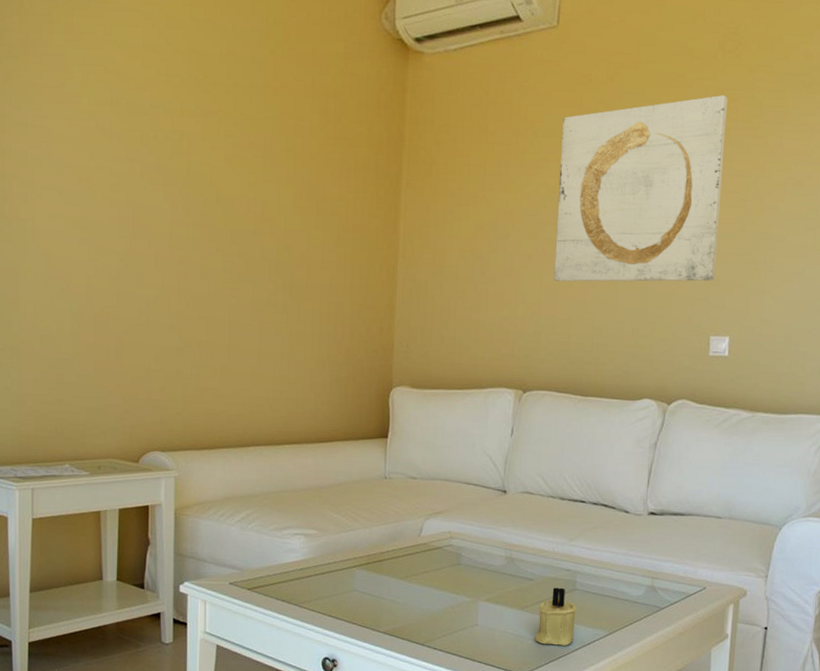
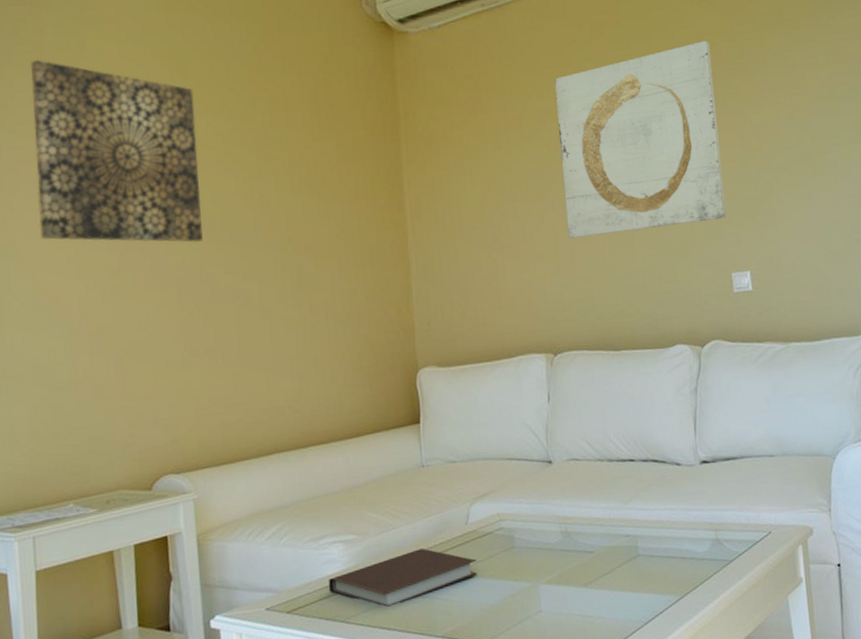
wall art: none [56,40,209,238] -> present [30,59,203,243]
notebook: none [288,552,424,599] -> present [329,548,478,607]
candle: present [534,587,577,646] -> none [603,556,645,622]

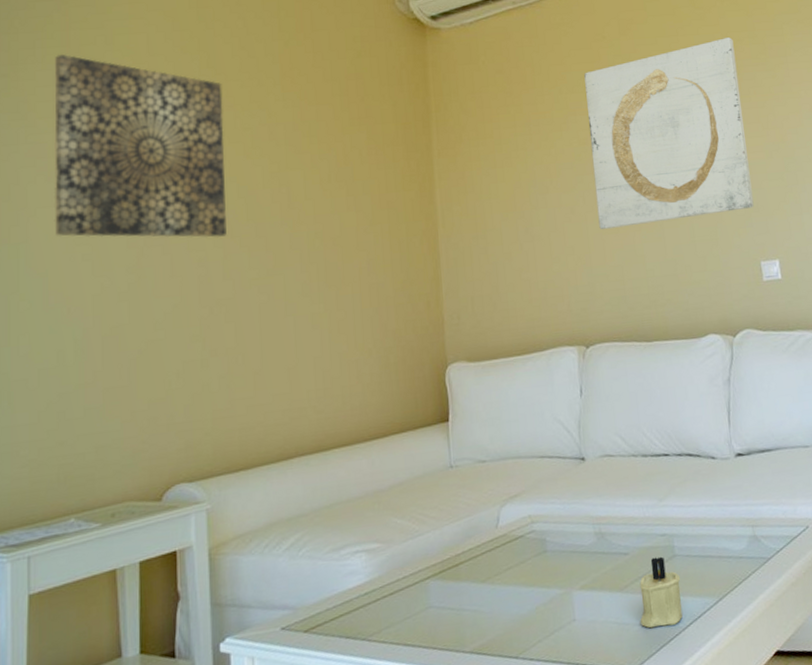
notebook: present [329,548,478,607] -> none [350,555,509,622]
candle: none [603,556,645,622] -> present [639,556,683,629]

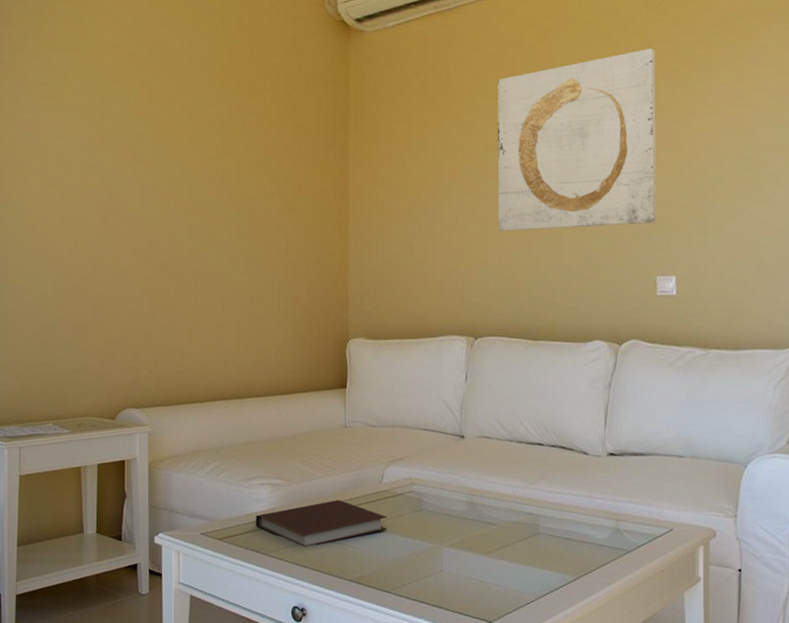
wall art: present [53,54,227,238] -> none [40,44,173,210]
notebook: none [350,555,509,622] -> present [256,500,388,547]
candle: present [639,556,683,629] -> none [500,531,542,592]

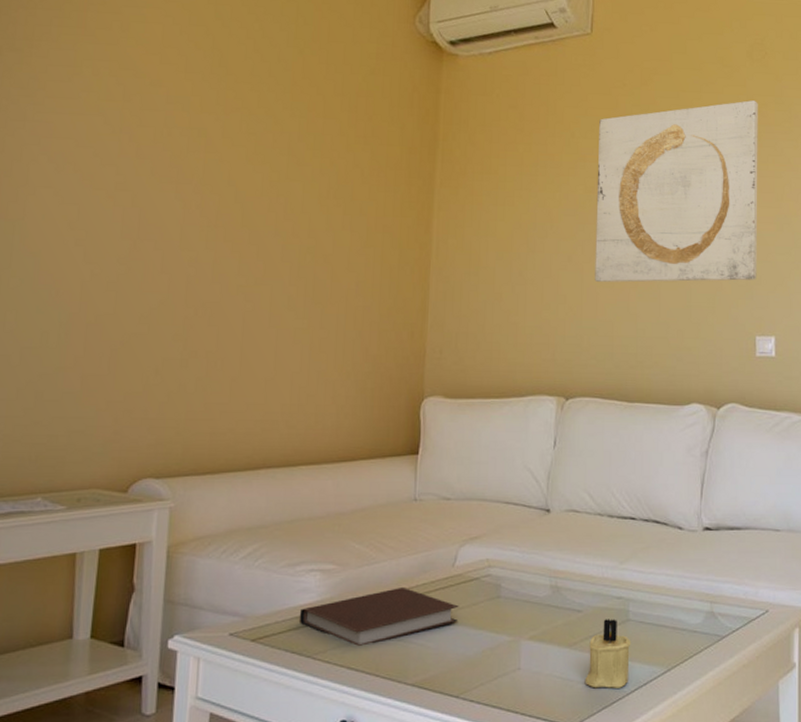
candle: none [500,531,542,592] -> present [584,619,631,688]

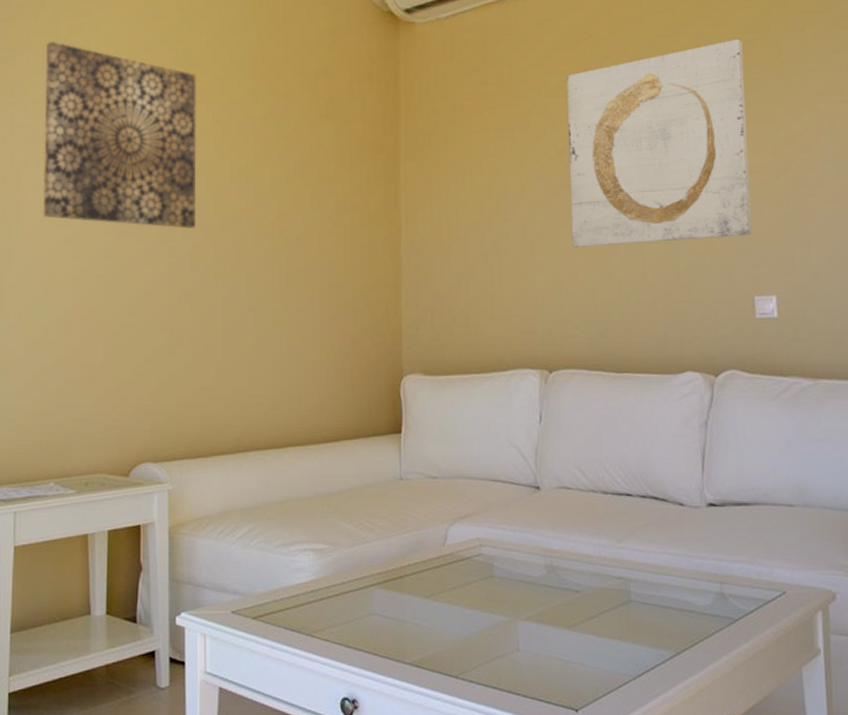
wall art: none [52,35,232,239] -> present [42,41,197,229]
notebook: present [300,588,459,646] -> none [297,567,453,625]
candle: present [584,619,631,688] -> none [587,600,635,672]

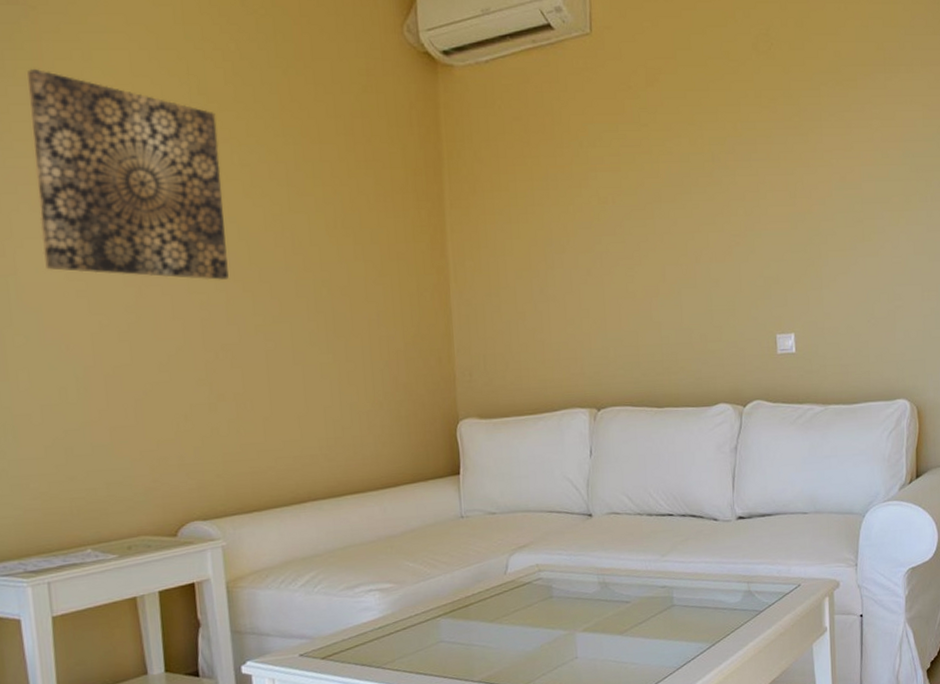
wall art: present [567,39,752,249] -> none [607,96,774,294]

